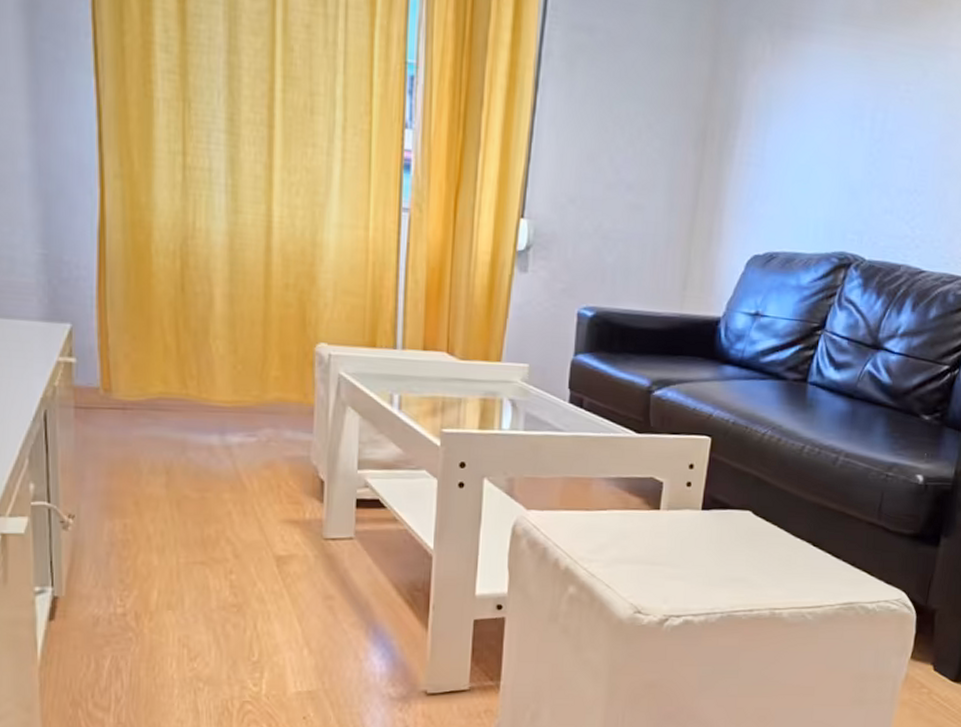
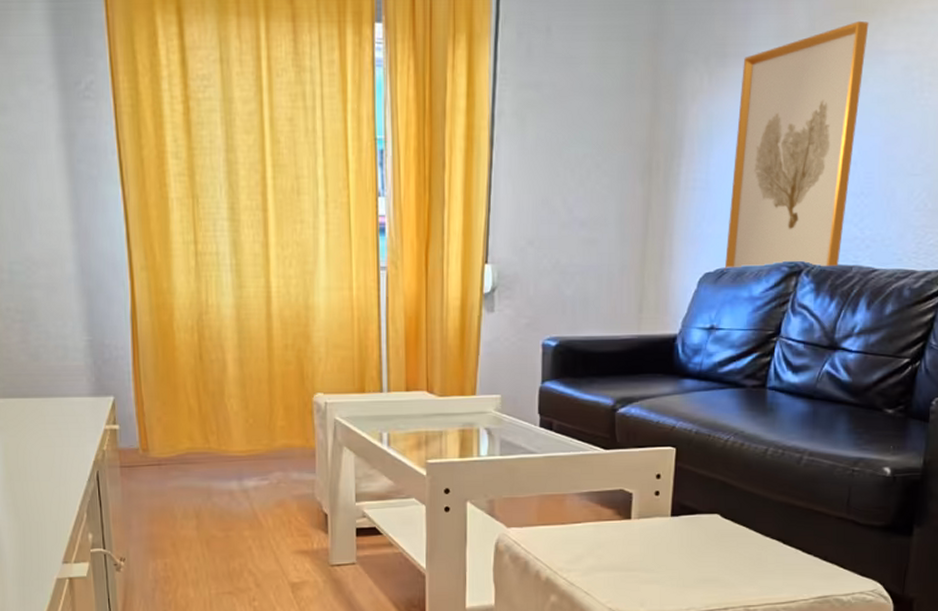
wall art: none [773,11,934,264] -> present [724,20,869,271]

